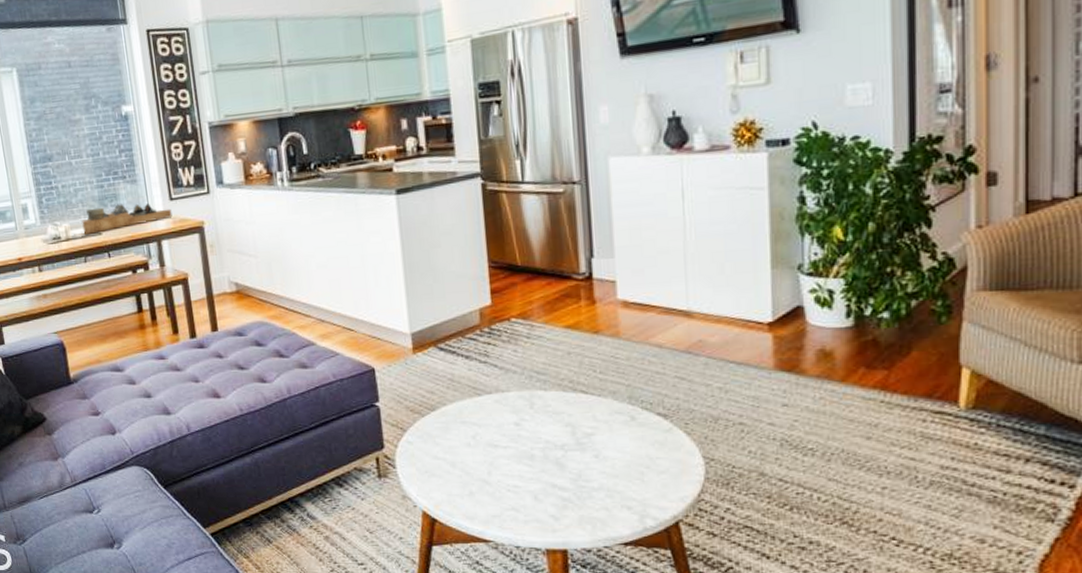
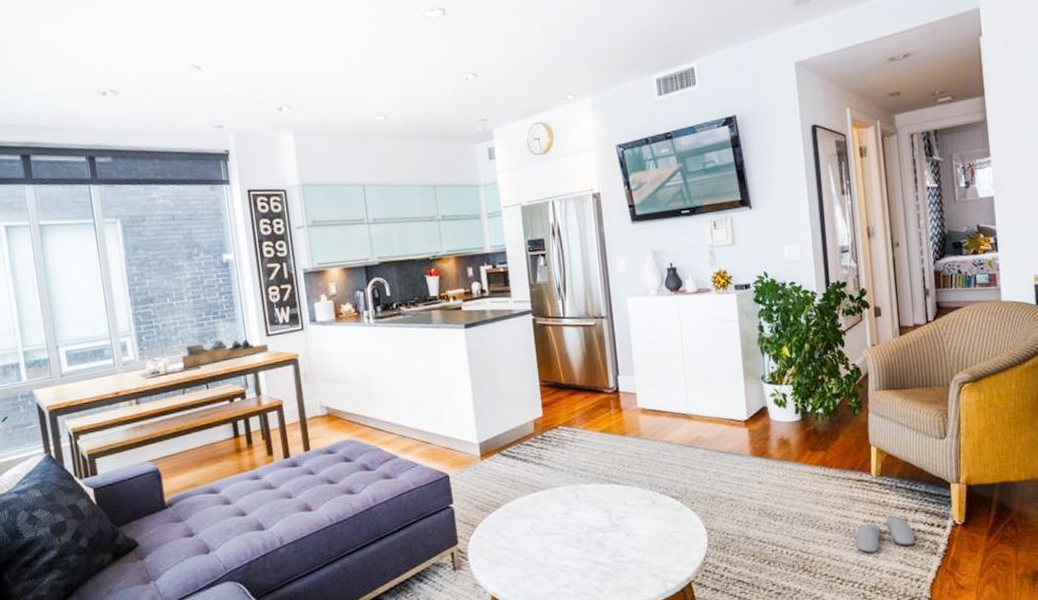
slippers: none [926,464,1021,510] -> present [856,516,915,553]

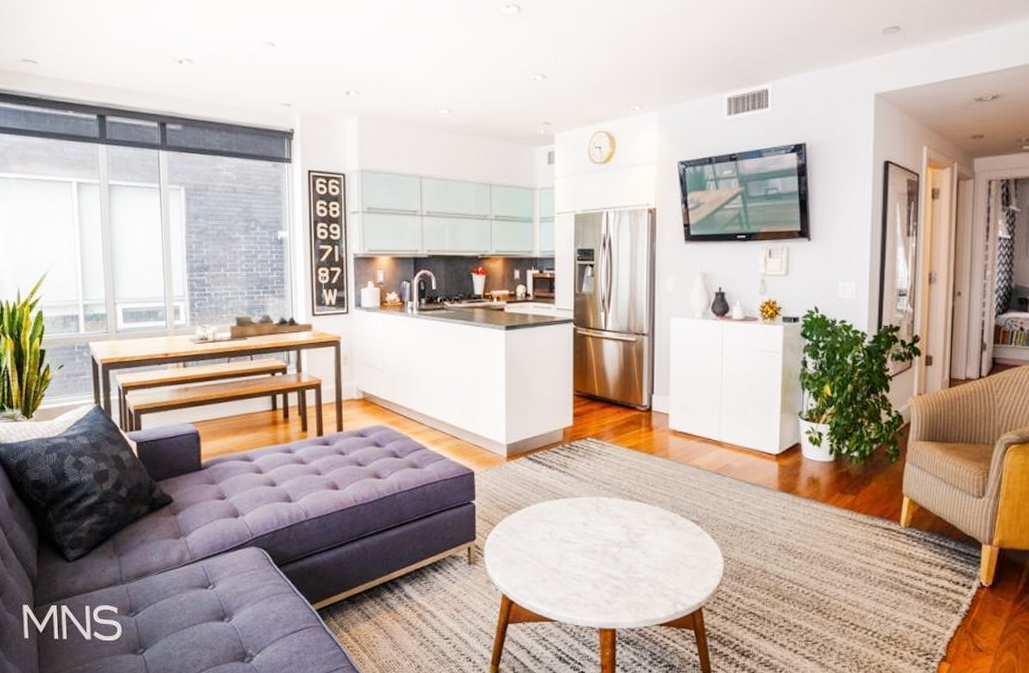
slippers: present [856,516,915,553] -> none [875,569,937,603]

